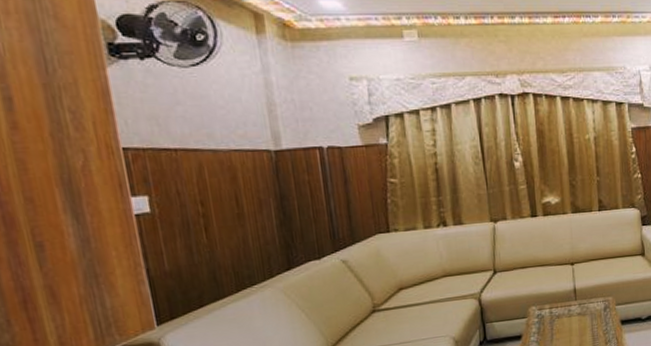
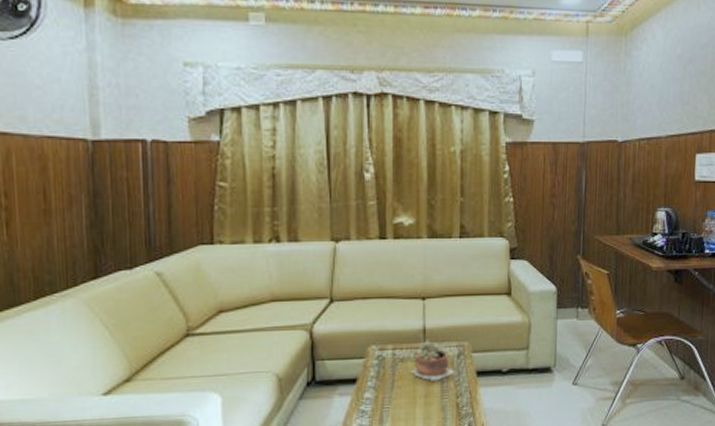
succulent plant: none [567,298,603,332] -> present [412,340,455,381]

